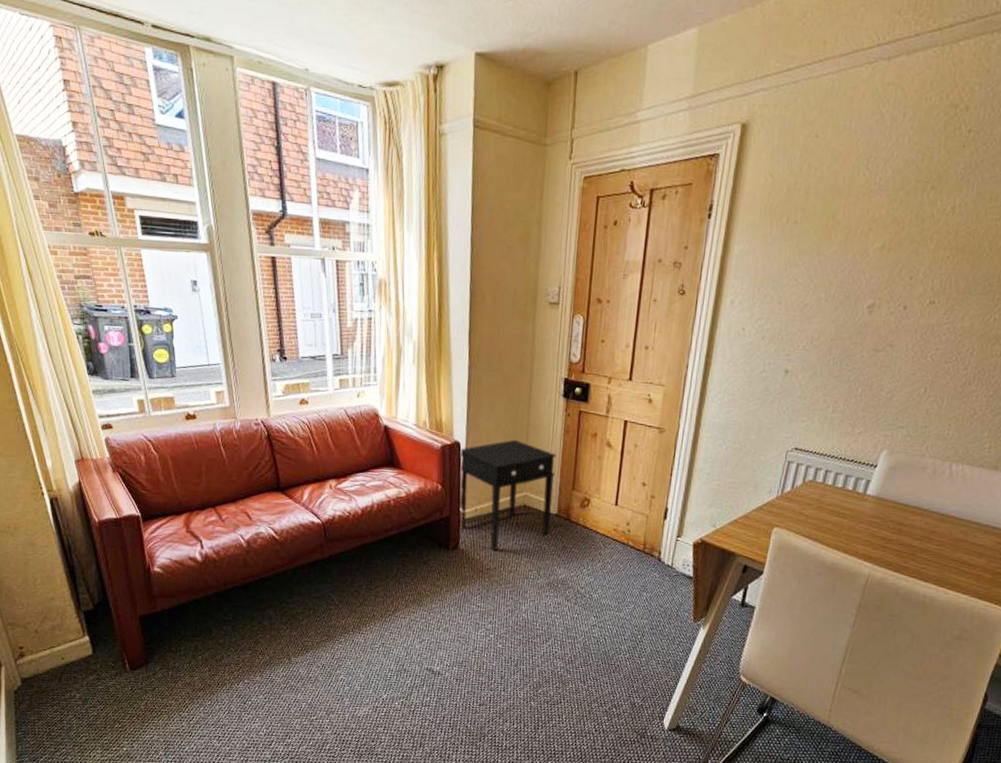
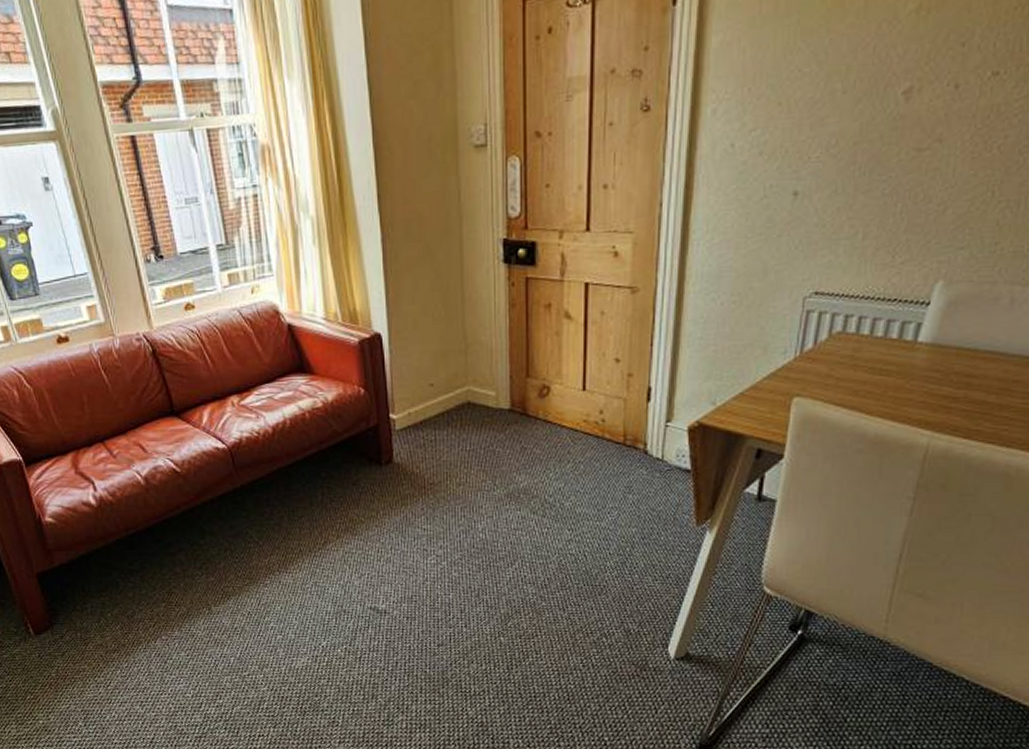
side table: present [459,439,557,551] -> none [381,322,503,462]

